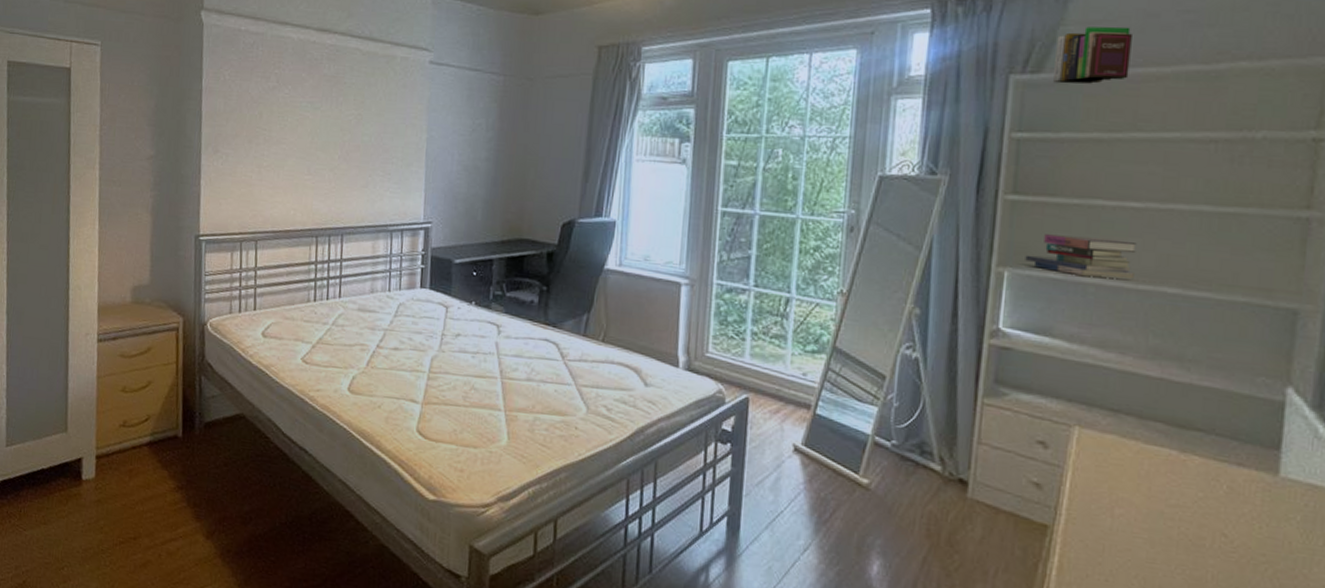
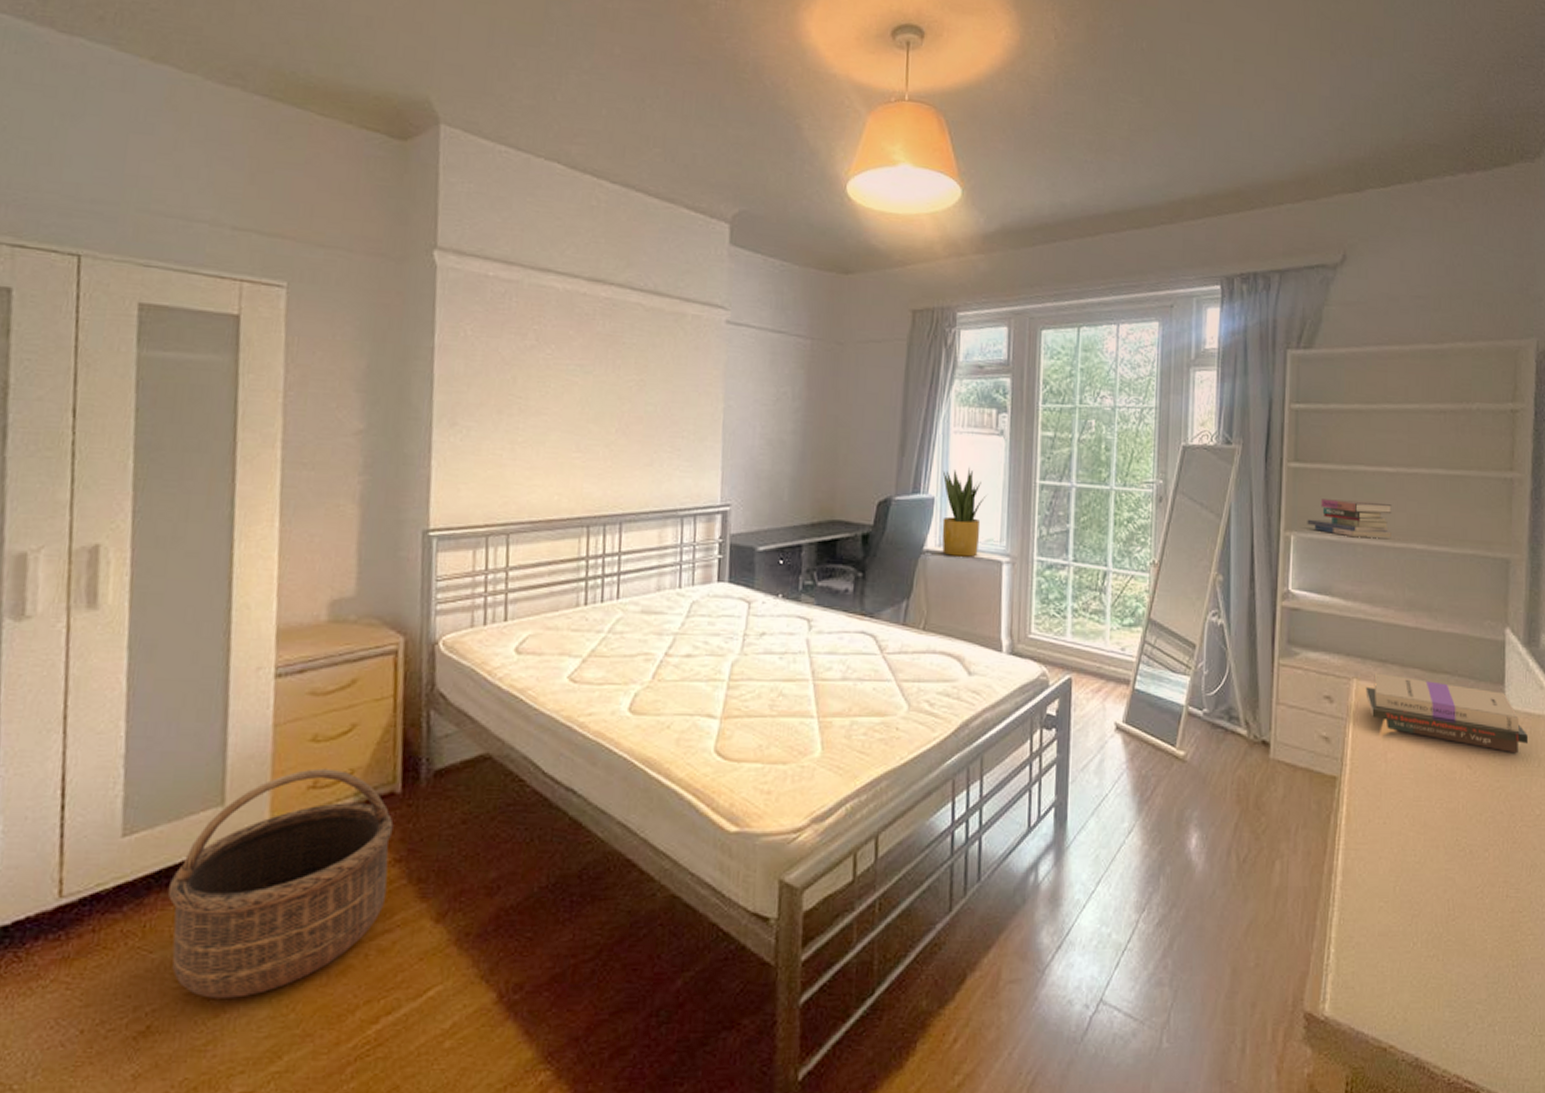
basket: none [34,412,177,572] -> present [167,768,394,998]
planter: none [622,194,667,278] -> present [941,467,987,557]
books: present [1053,26,1132,84] -> none [1322,307,1379,360]
books: none [1089,422,1312,529] -> present [1365,673,1529,754]

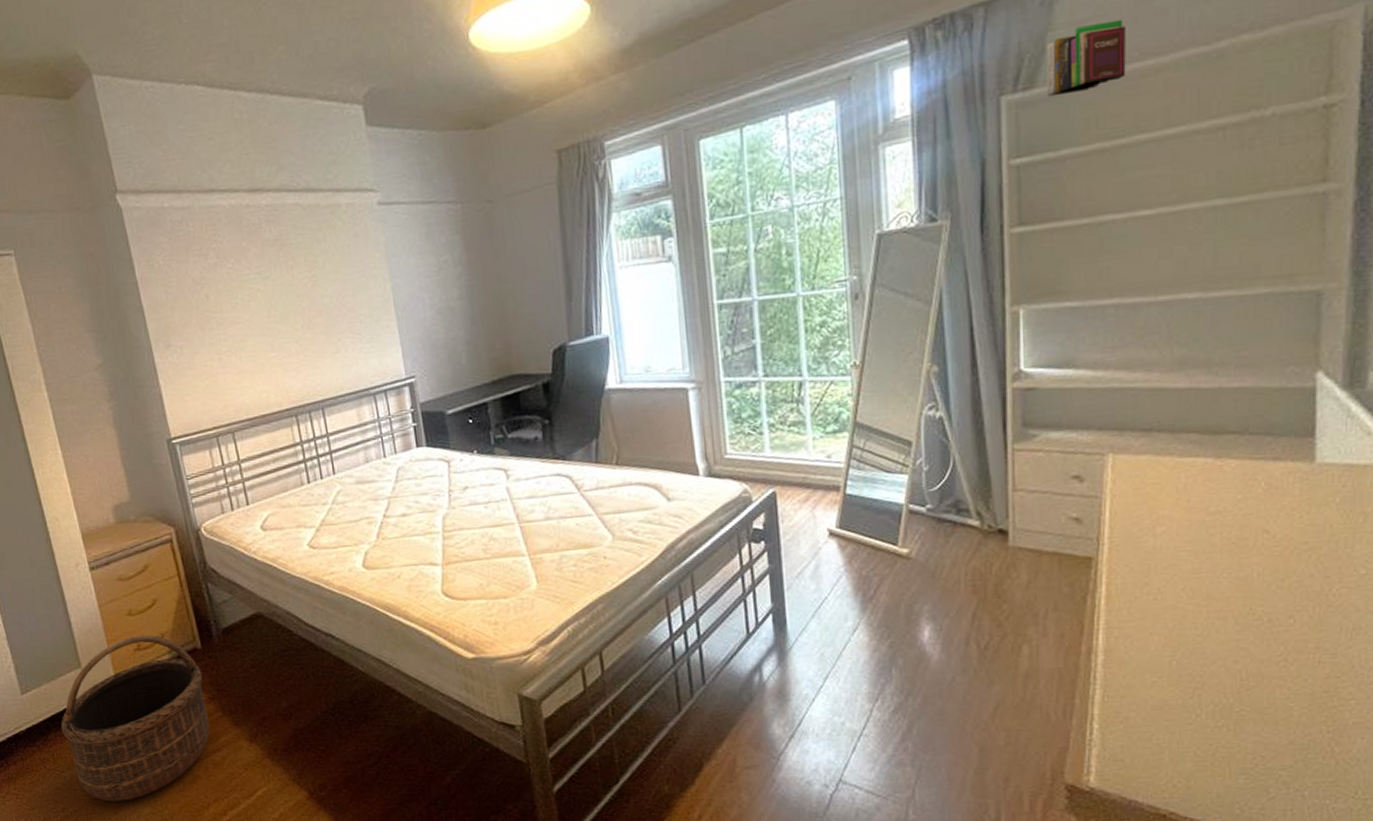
planter: present [941,467,987,557] -> none [614,300,663,391]
books: present [1307,498,1392,538] -> none [1039,253,1153,300]
books: none [1322,307,1379,360] -> present [1046,19,1126,97]
books: present [1365,673,1529,754] -> none [1125,443,1350,512]

